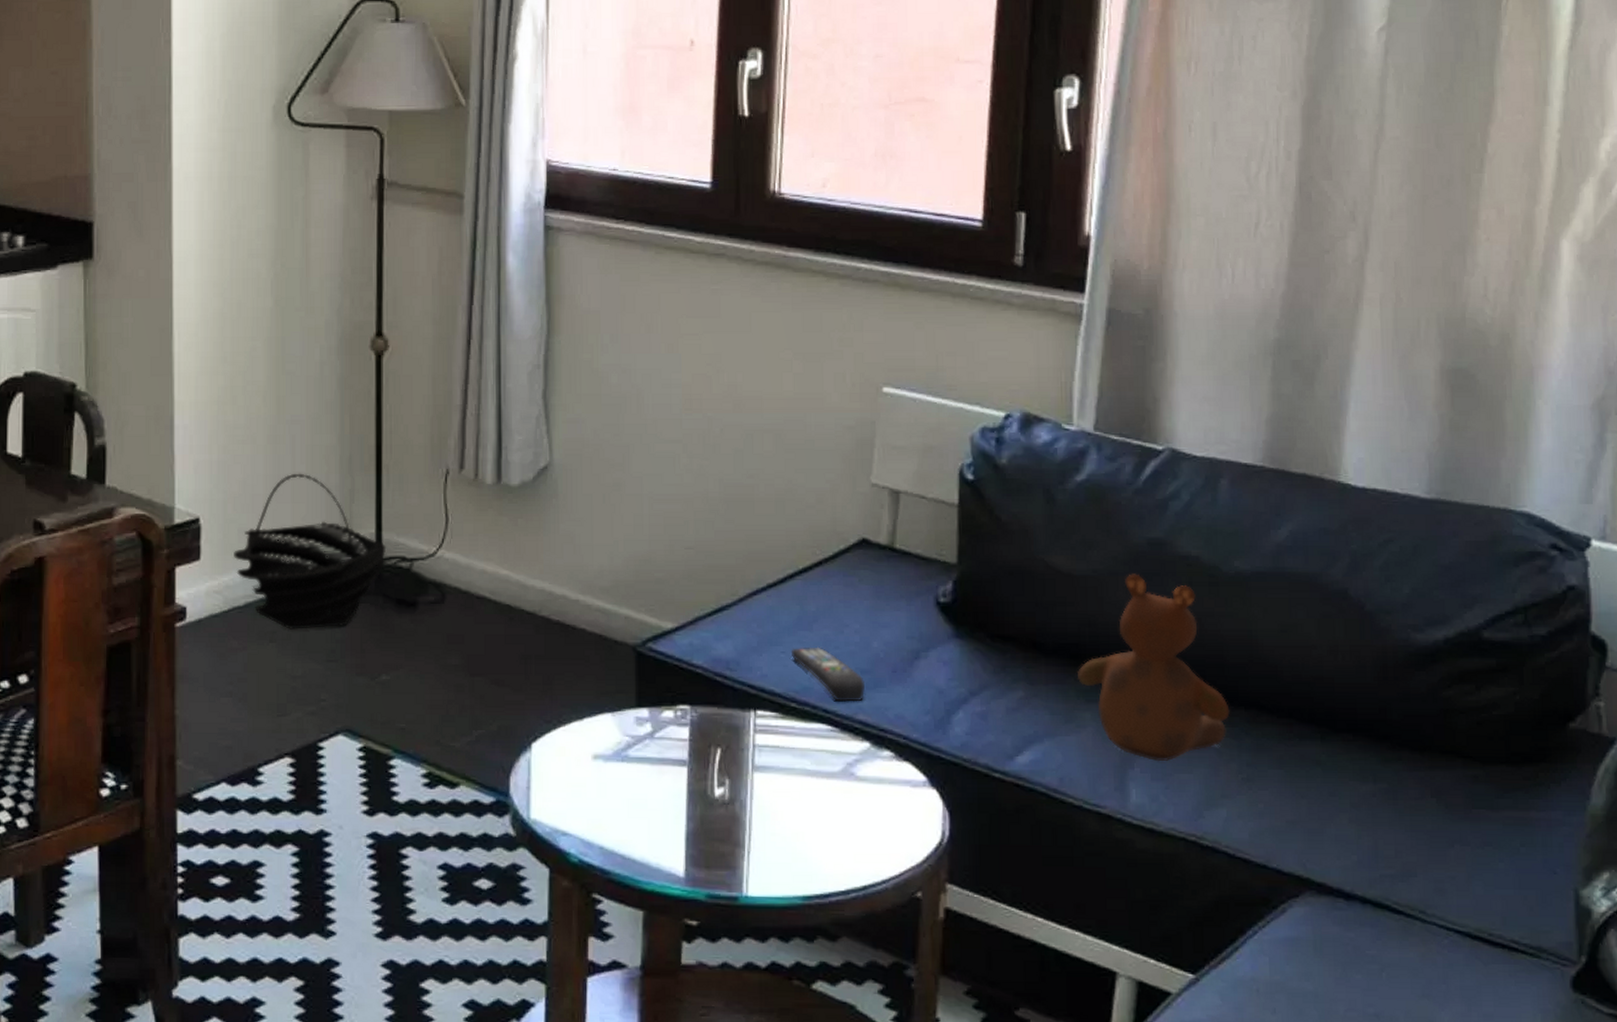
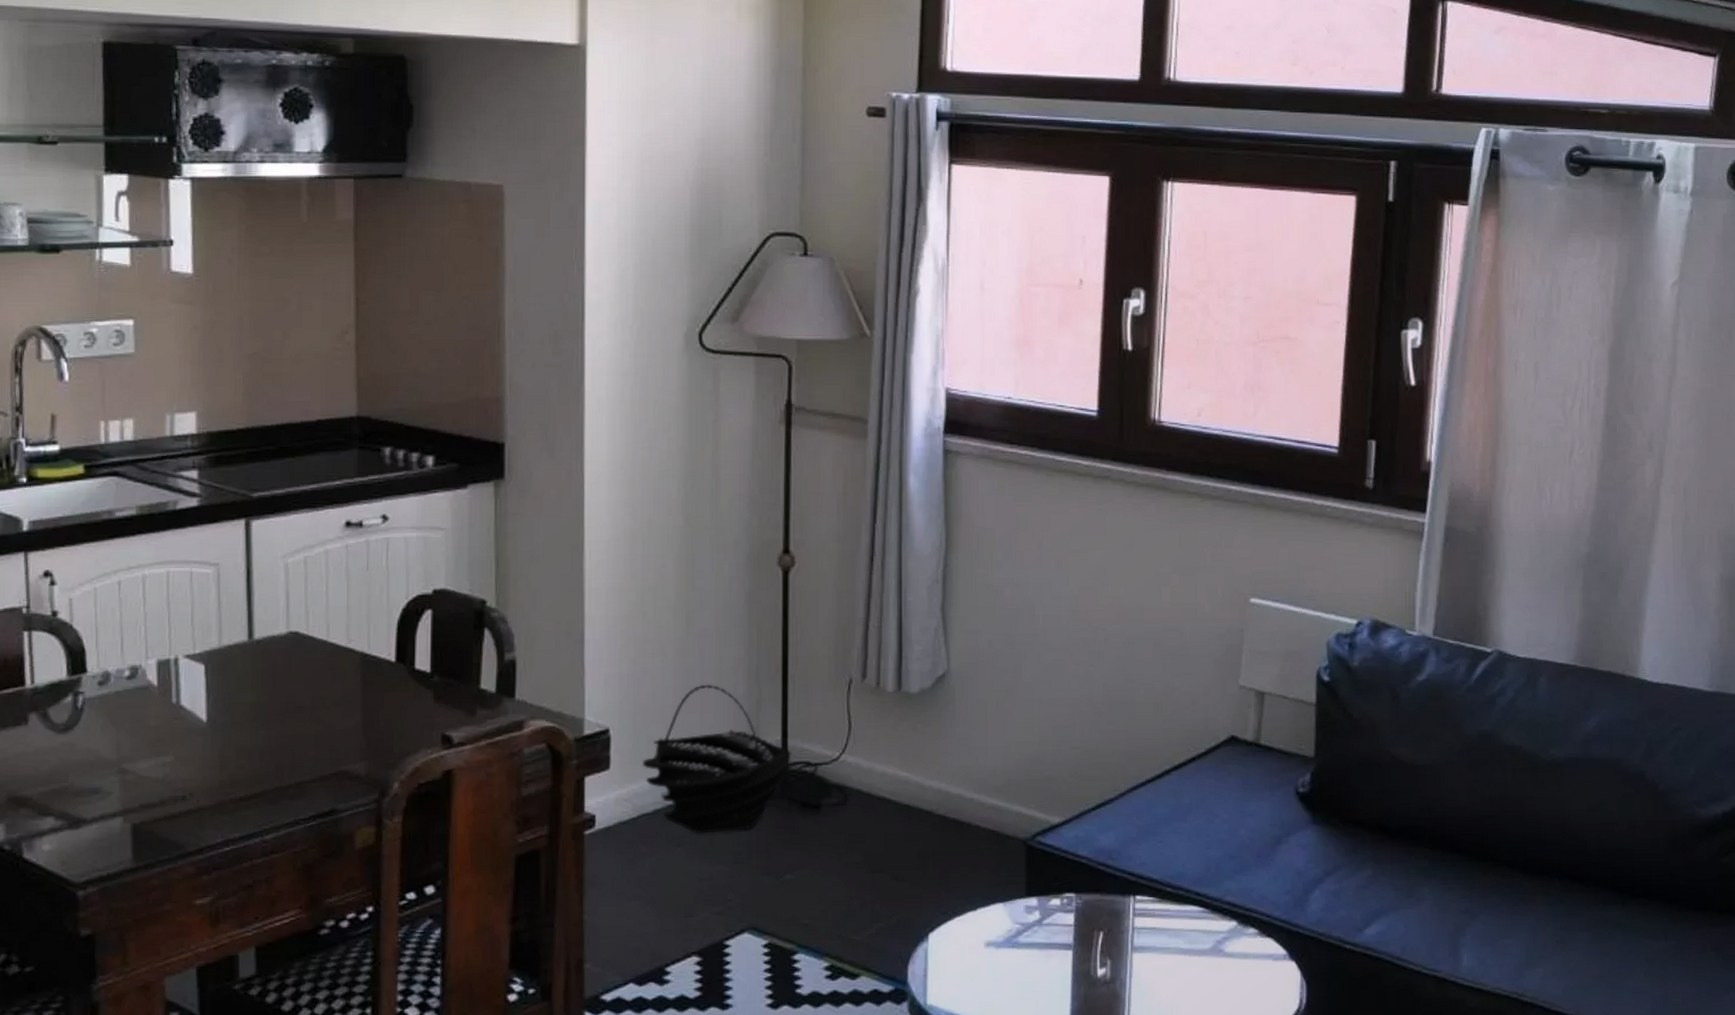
remote control: present [790,646,865,702] -> none [1167,835,1232,885]
teddy bear: present [1078,574,1230,762] -> none [1418,762,1546,929]

